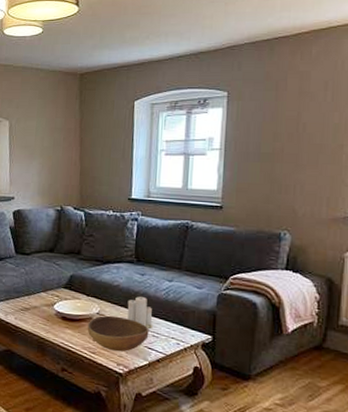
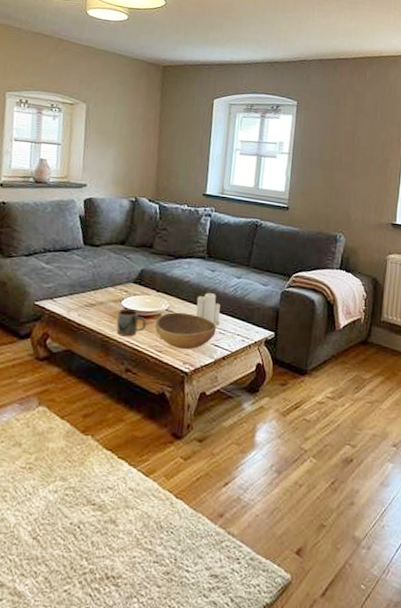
mug: none [50,312,79,339] -> present [116,308,146,337]

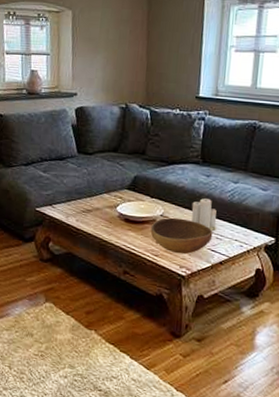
mug: present [116,308,146,337] -> none [112,214,142,241]

